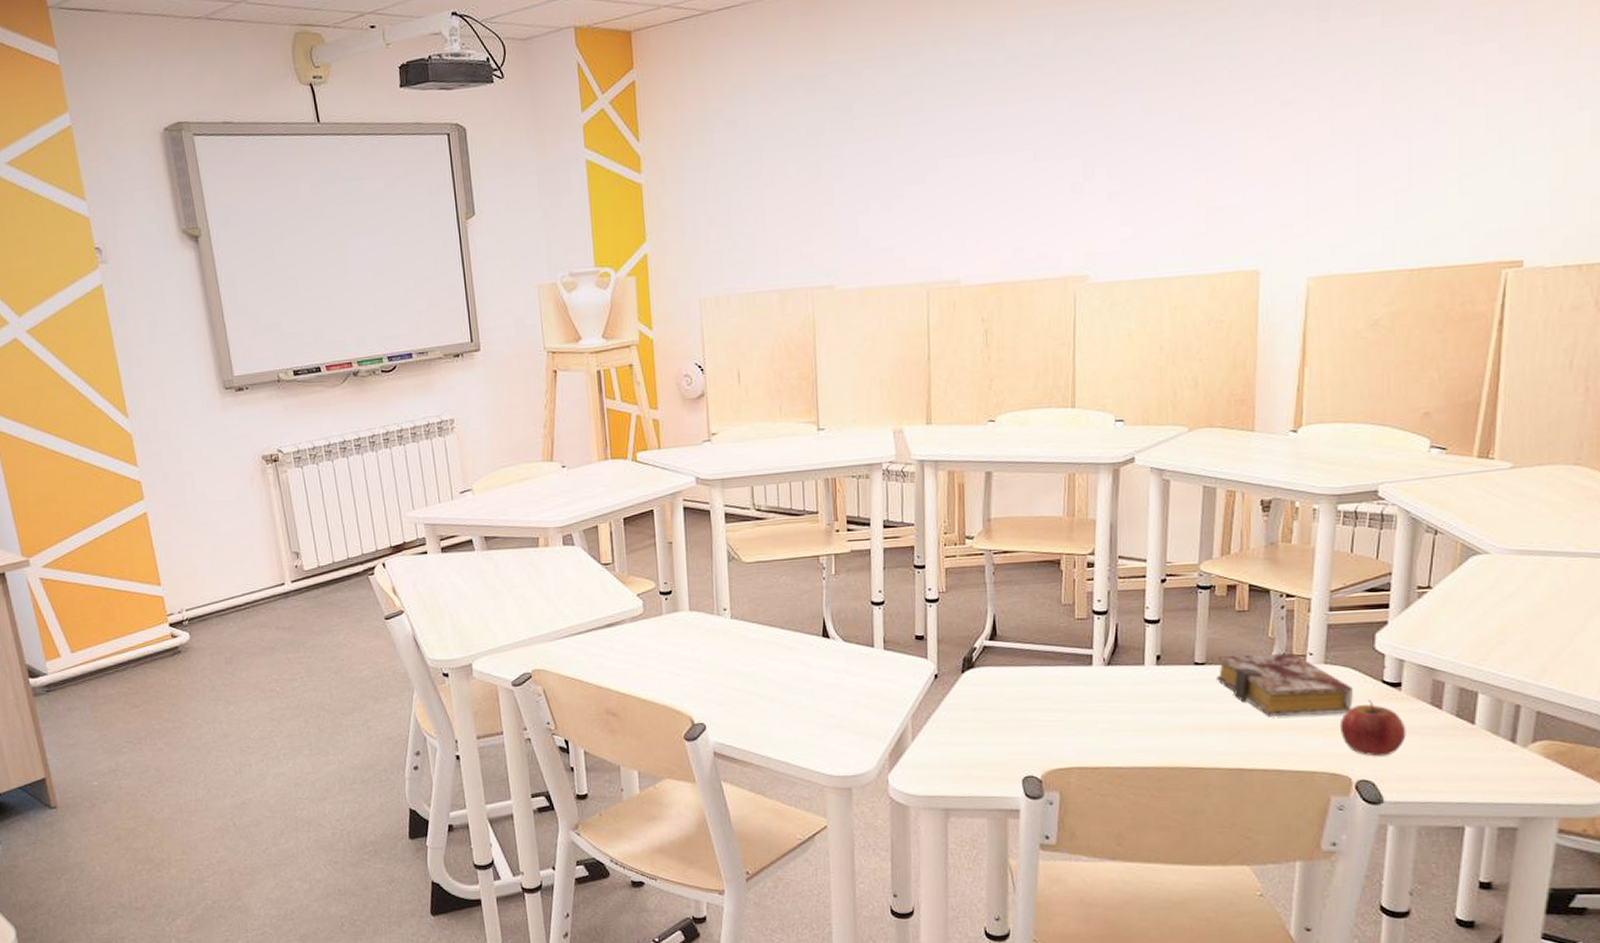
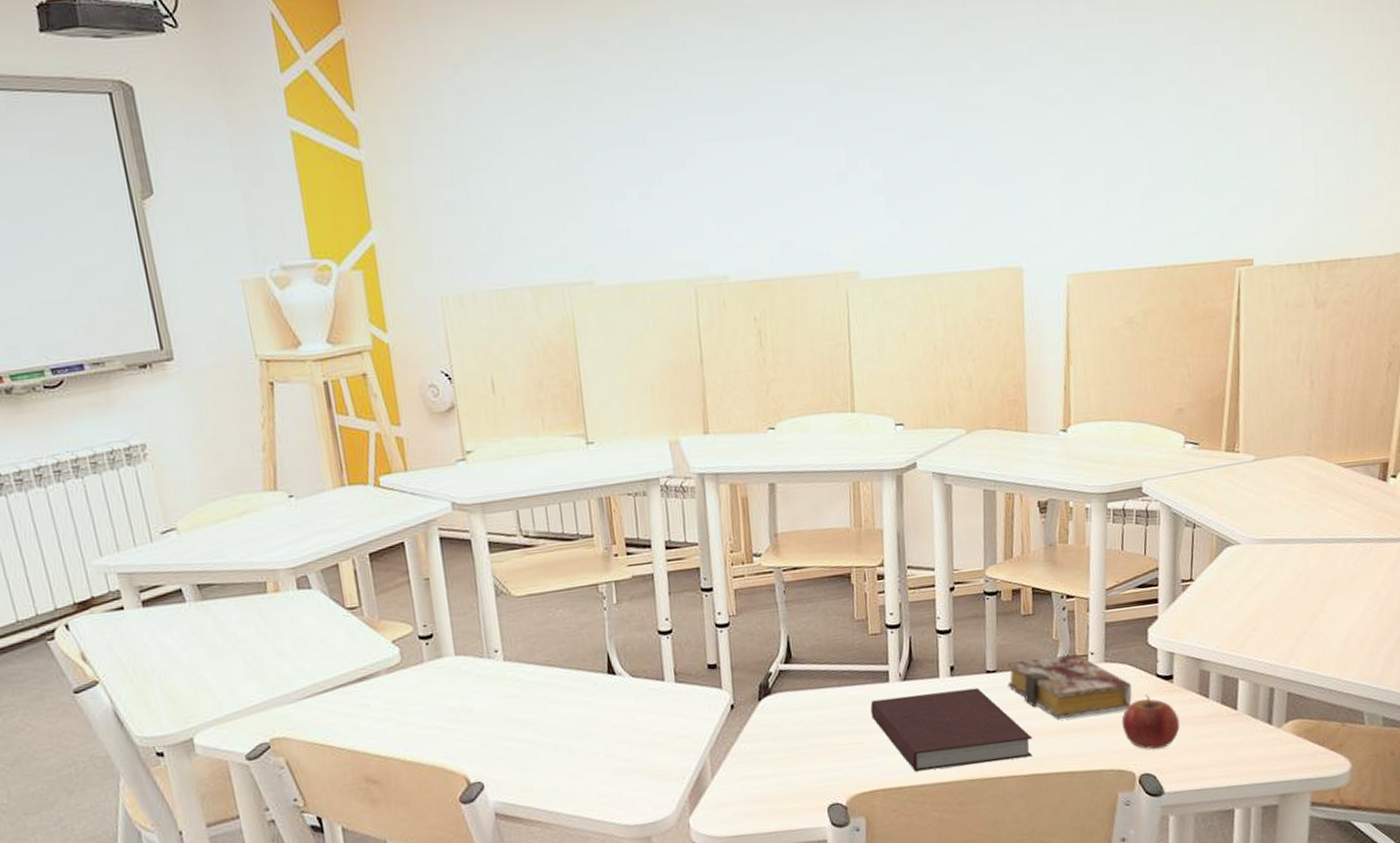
notebook: none [1072,678,1240,754] -> present [870,687,1033,772]

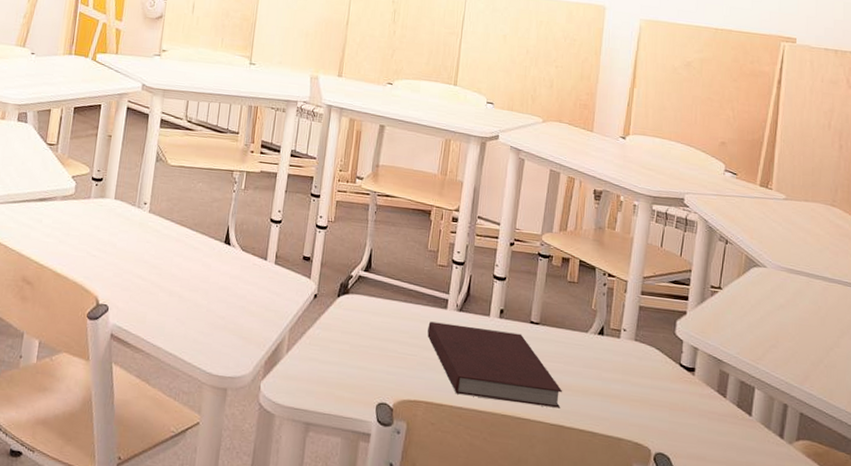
book: present [1007,654,1132,719] -> none [547,318,656,388]
apple: present [1121,694,1180,750] -> none [643,379,697,434]

